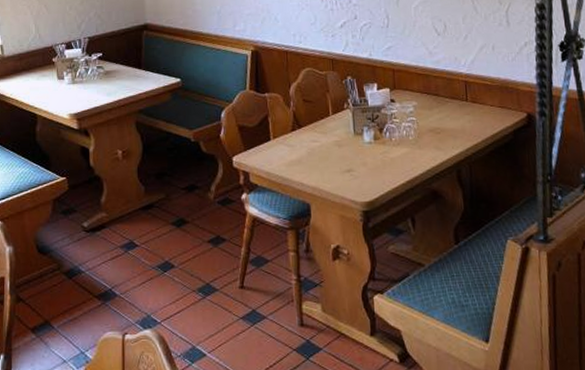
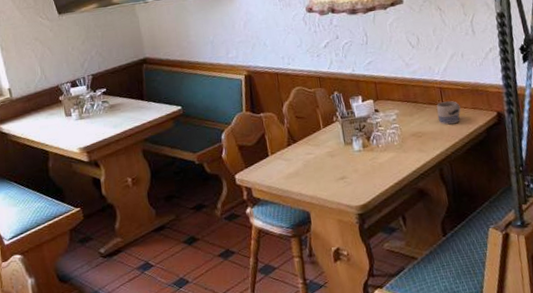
mug: none [459,97,487,123] -> present [436,101,461,125]

